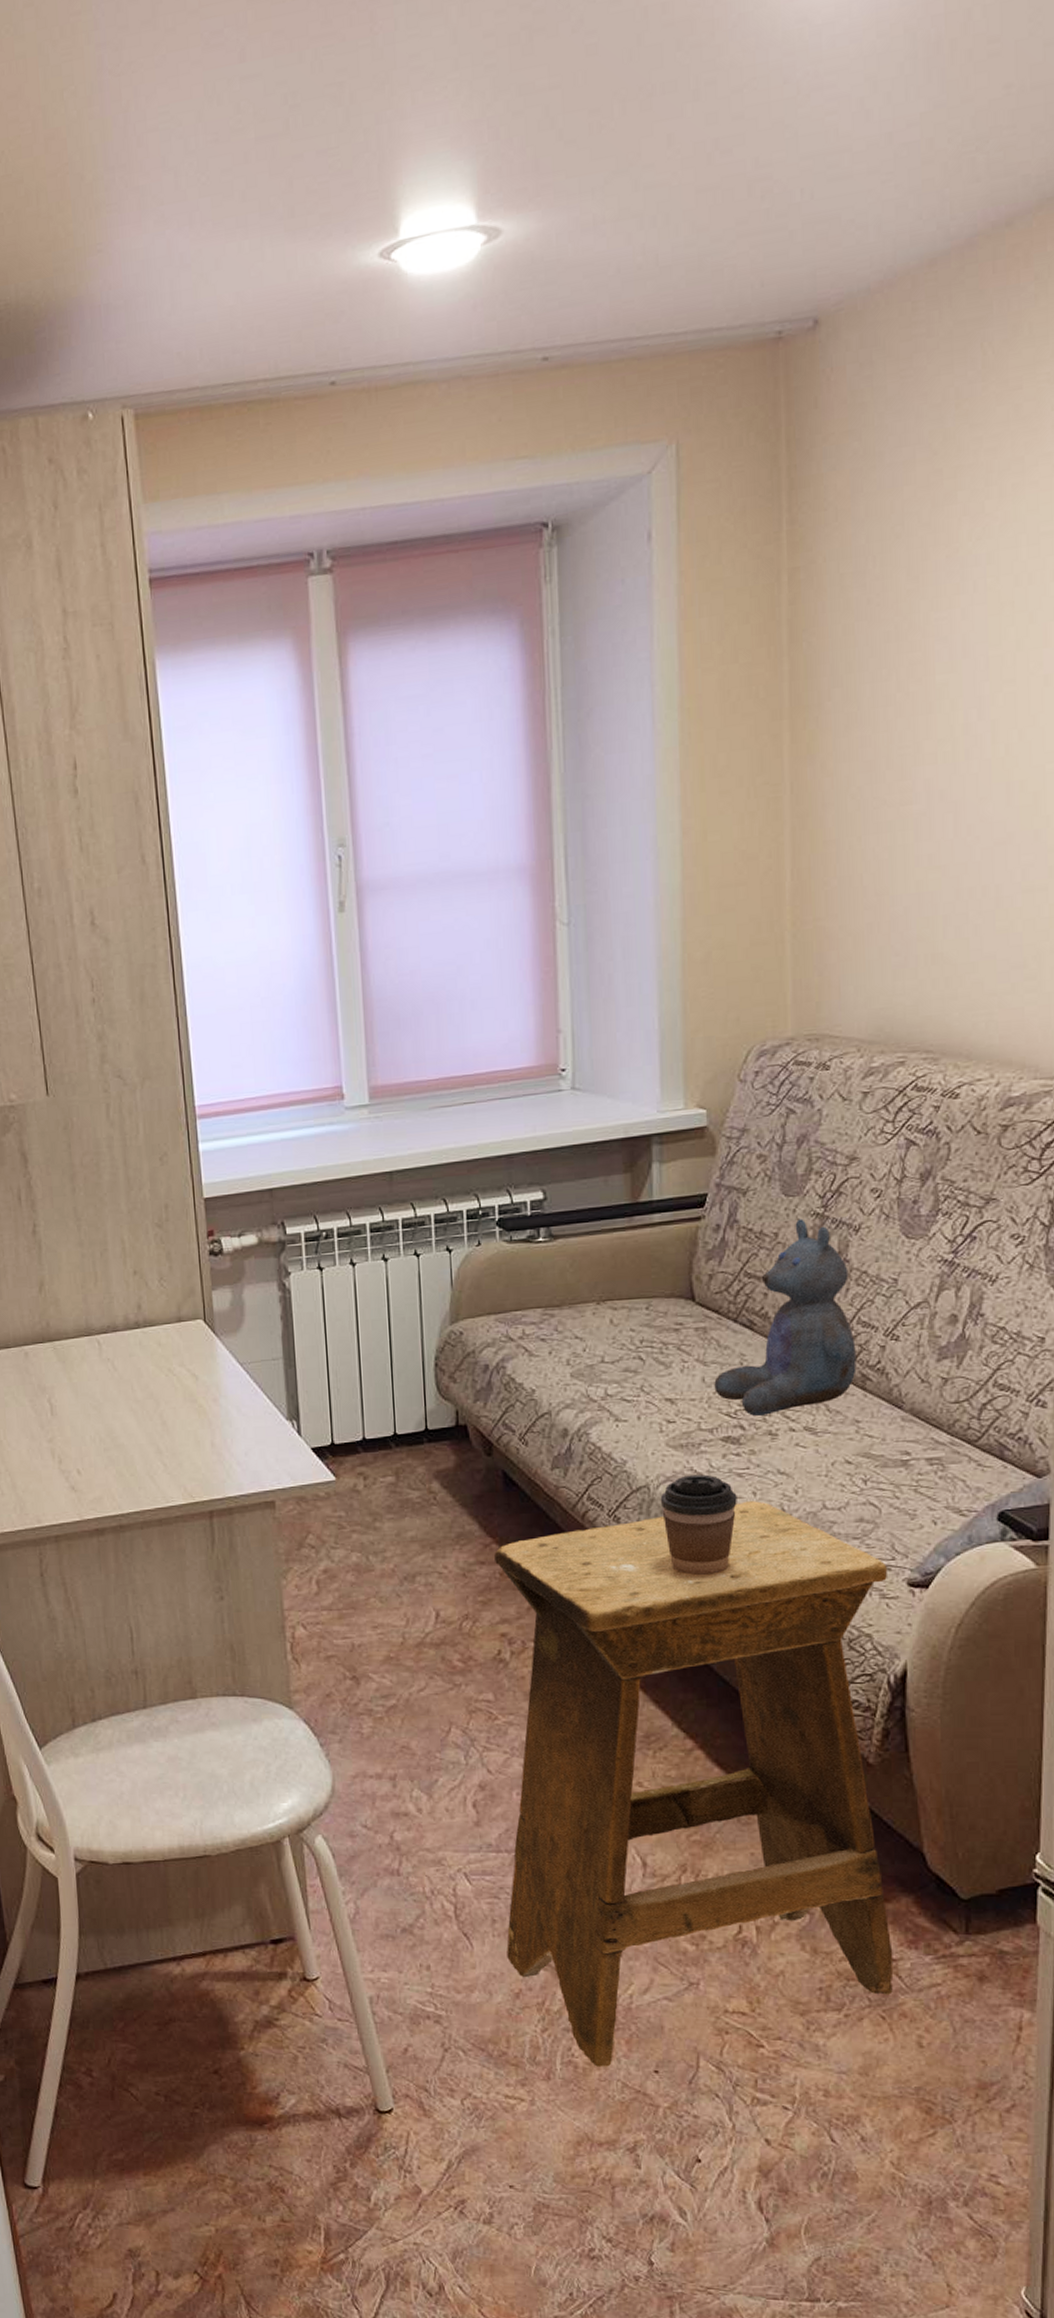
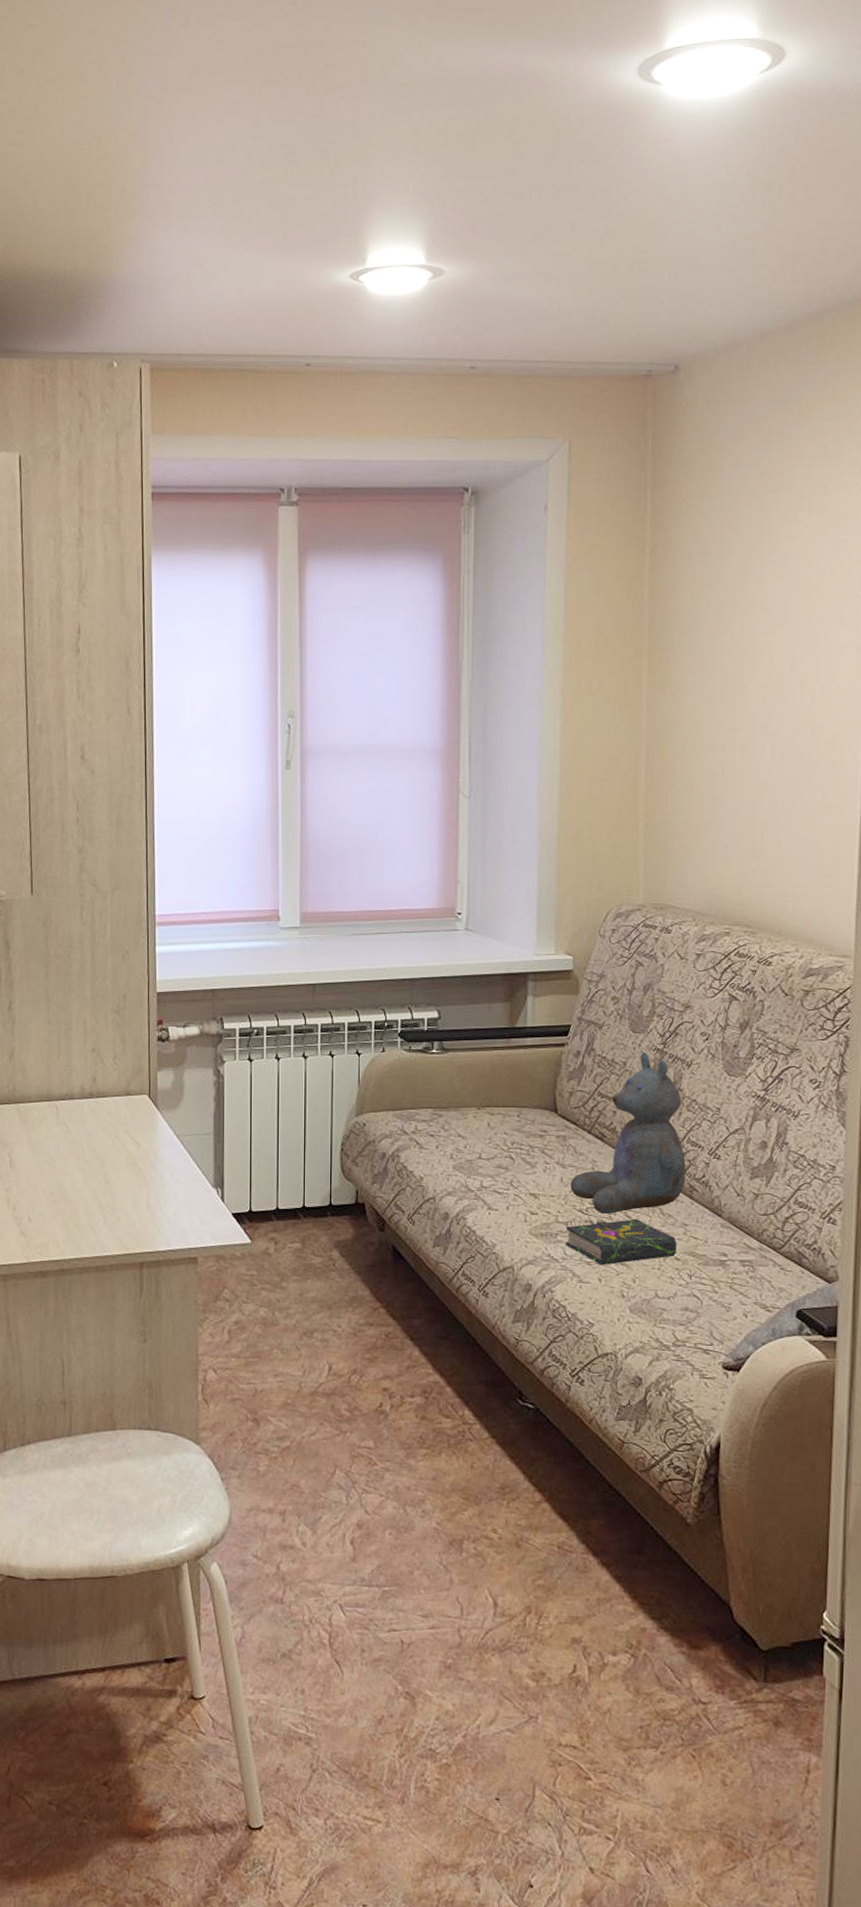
stool: present [494,1501,894,2067] -> none [373,1286,706,1793]
coffee cup: present [660,1474,737,1575] -> none [522,1260,586,1348]
book: none [710,1419,848,1477] -> present [565,1219,677,1266]

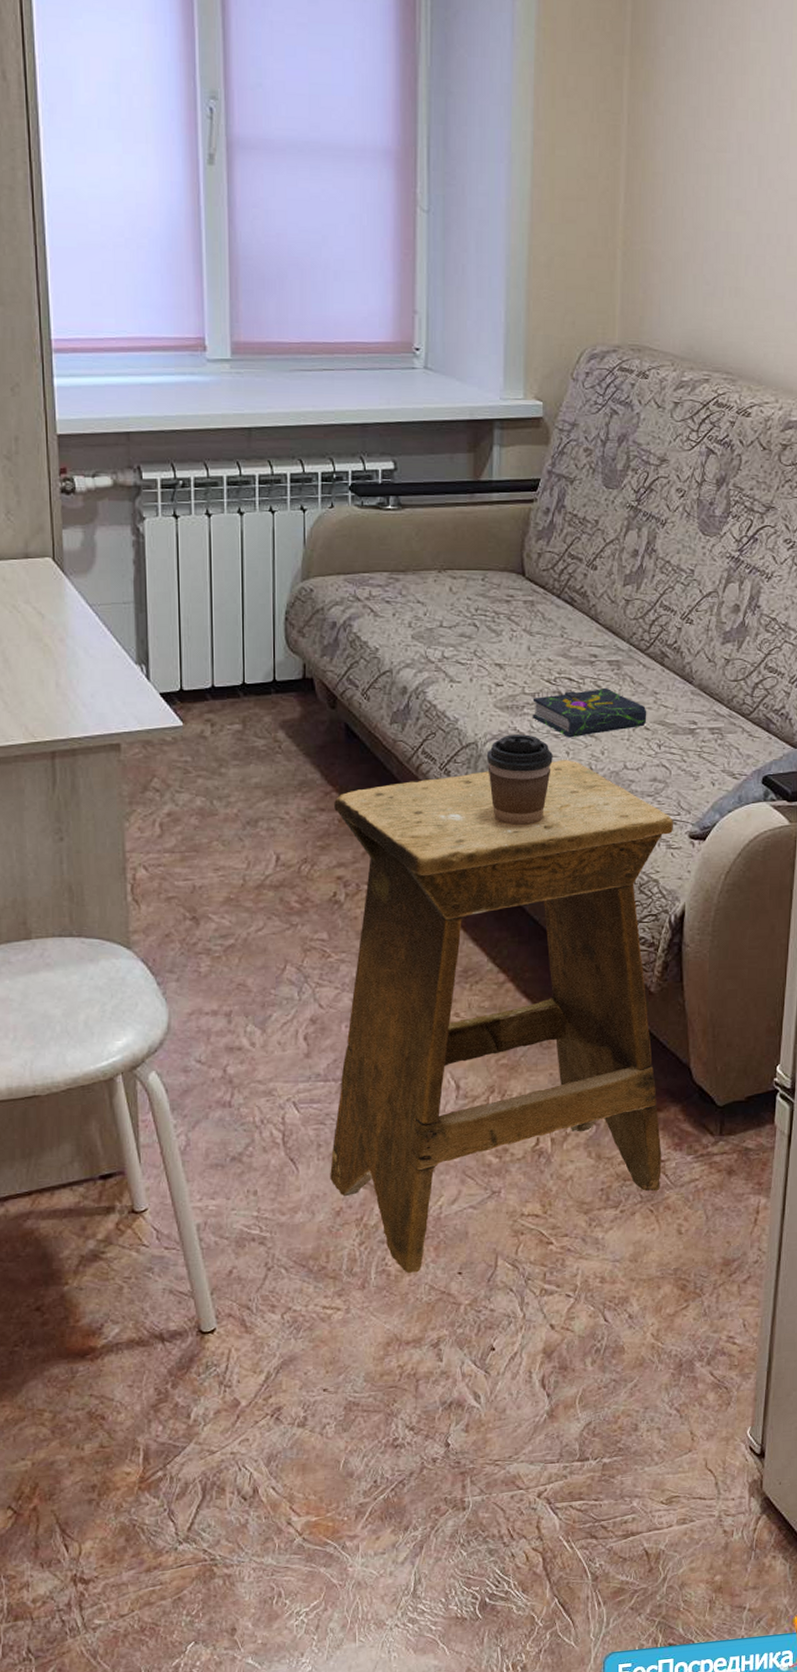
stool: none [373,1286,706,1793] -> present [330,760,673,1273]
coffee cup: none [522,1260,586,1348] -> present [486,734,553,825]
stuffed bear: present [570,1052,686,1214] -> none [538,509,658,683]

